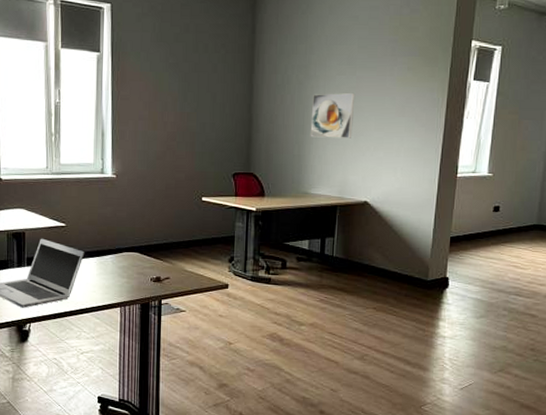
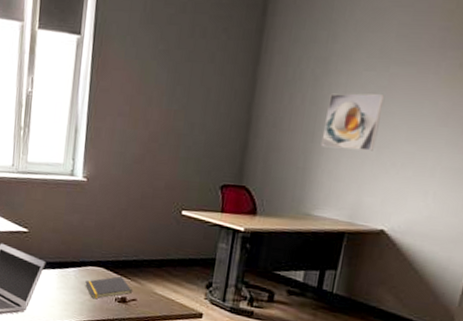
notepad: none [122,258,165,281] -> present [85,276,132,299]

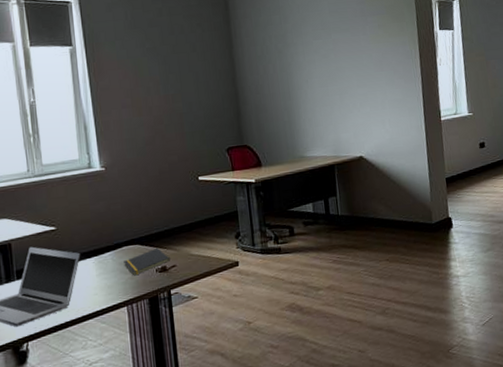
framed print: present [320,93,386,151] -> none [294,55,337,102]

